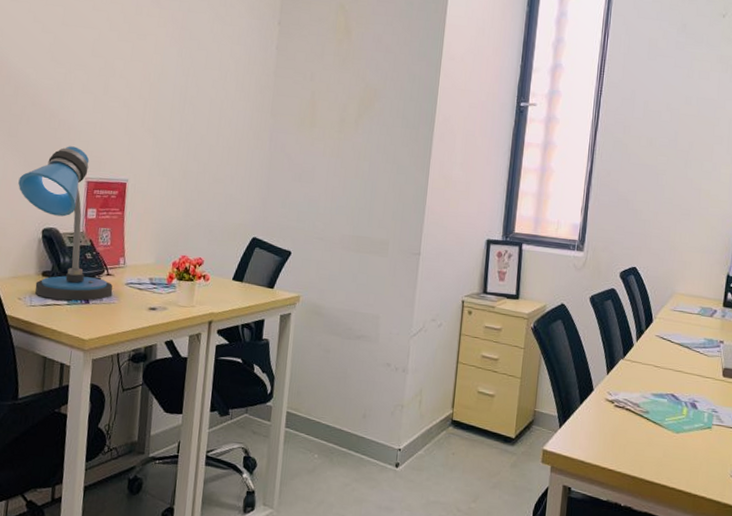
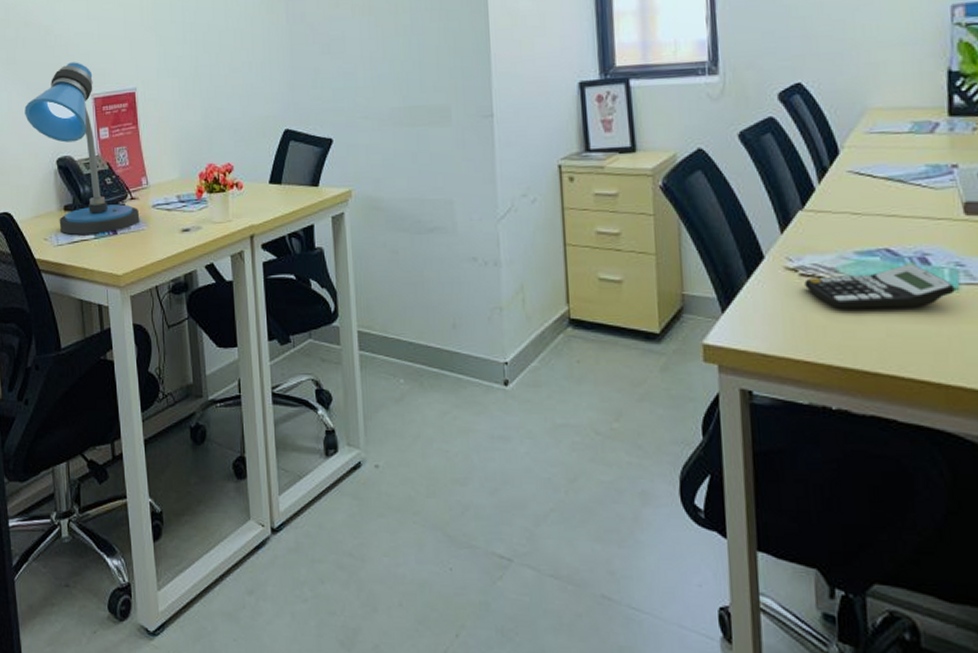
calculator: none [617,406,710,439] -> present [804,264,955,309]

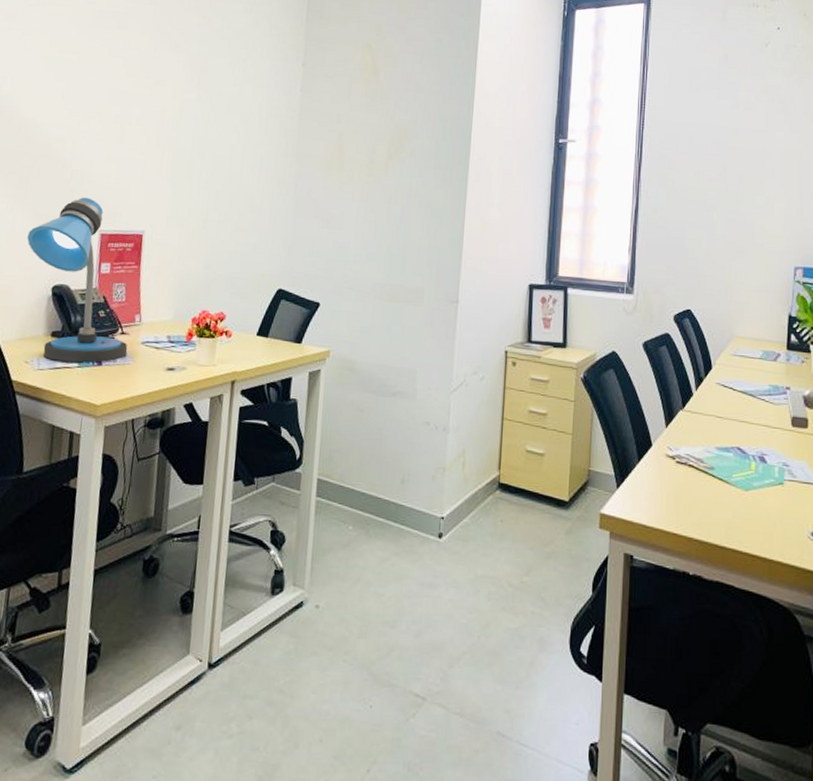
calculator: present [804,264,955,309] -> none [679,461,781,496]

